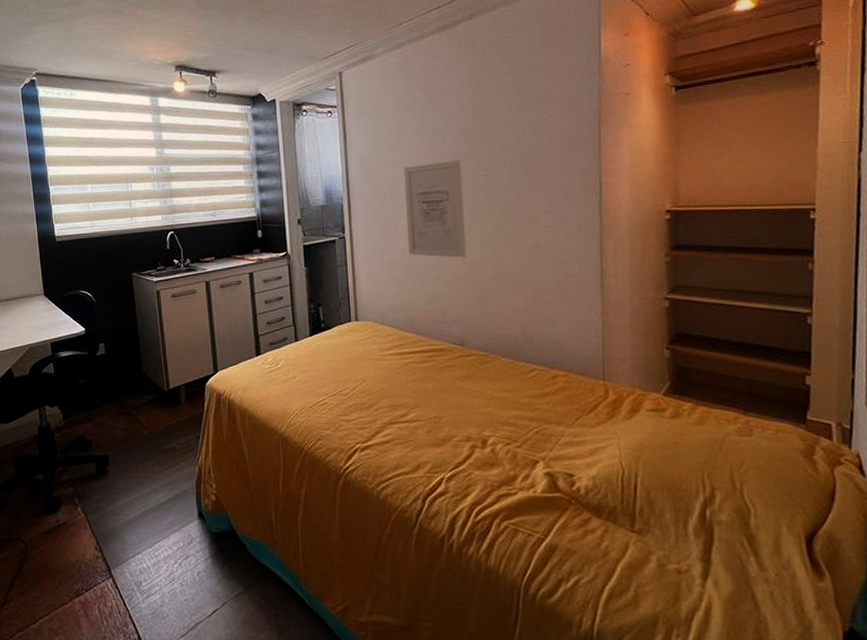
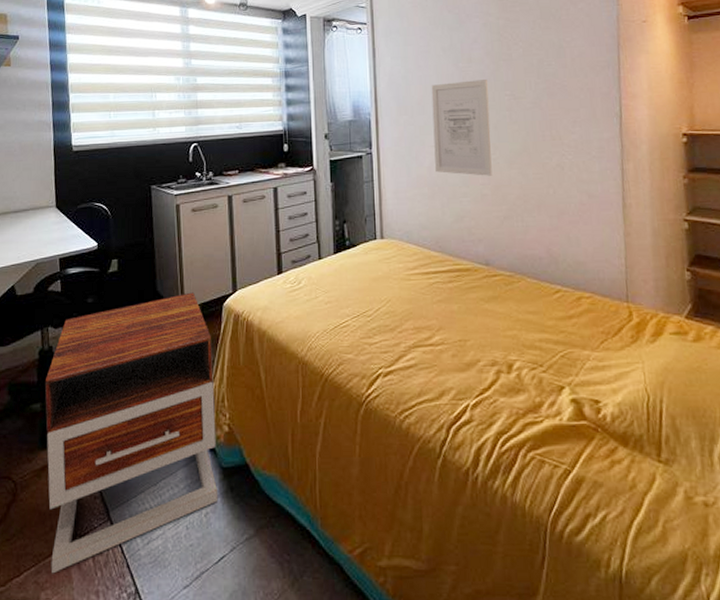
nightstand: none [45,373,209,622] -> present [44,292,218,574]

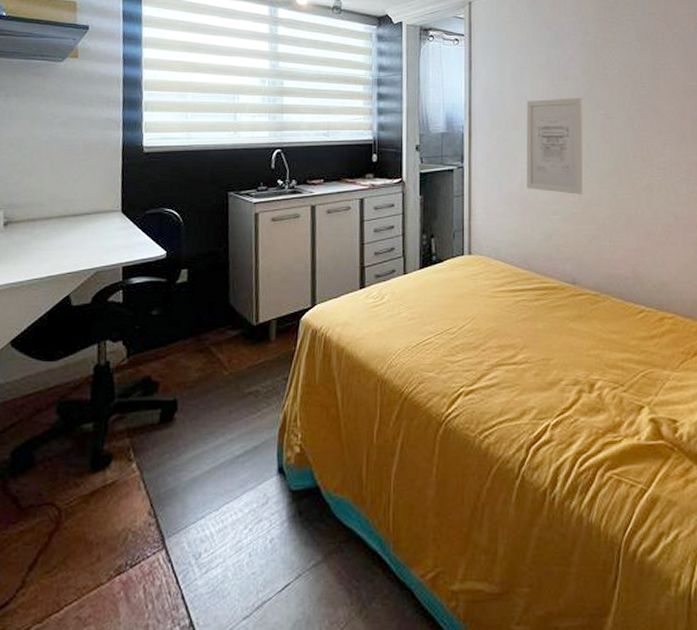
nightstand: present [44,292,218,574] -> none [95,306,287,608]

